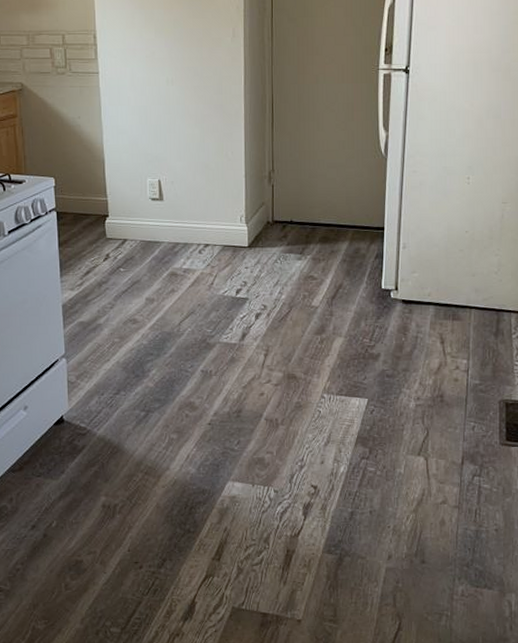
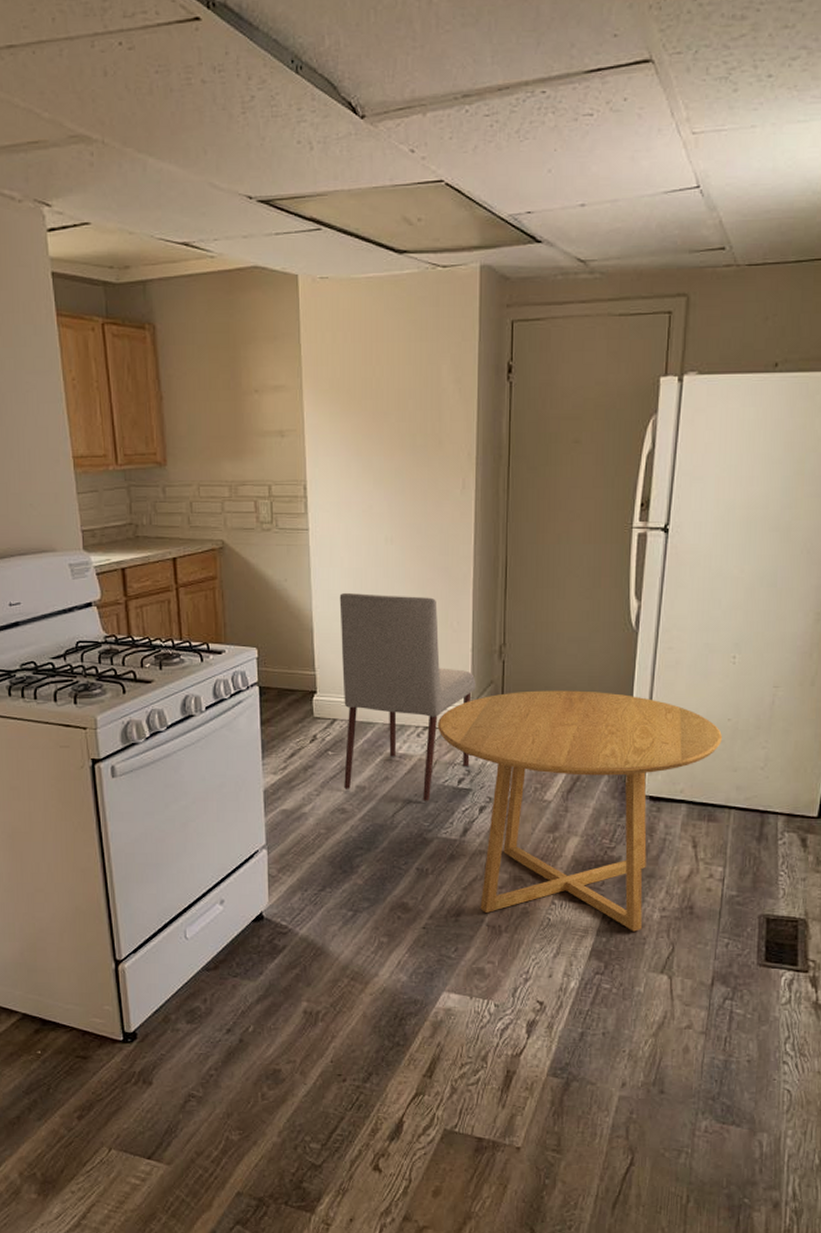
chair: none [127,127,249,311] -> present [339,592,476,803]
round table: none [216,209,461,420] -> present [437,690,722,932]

